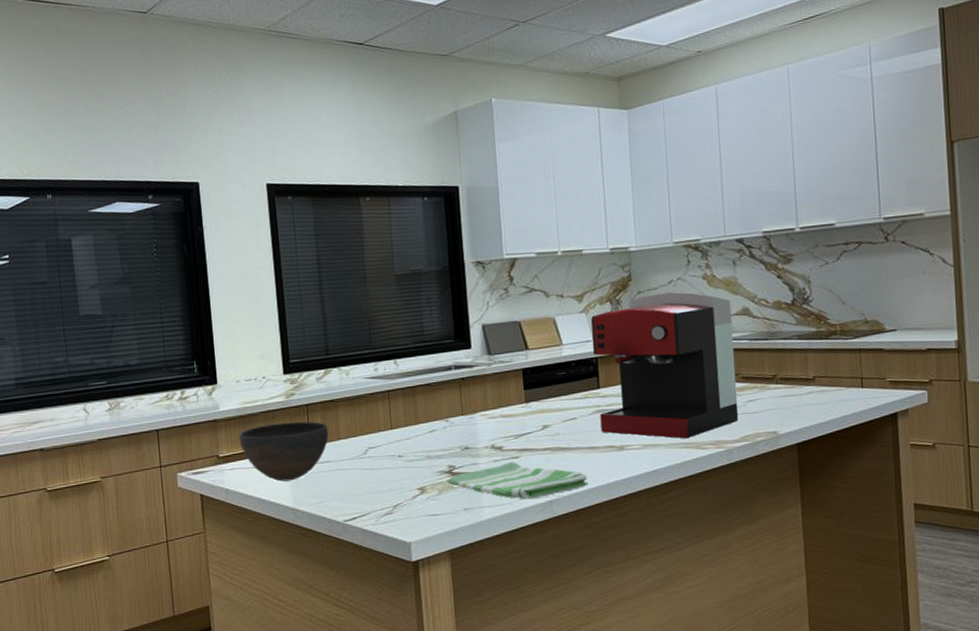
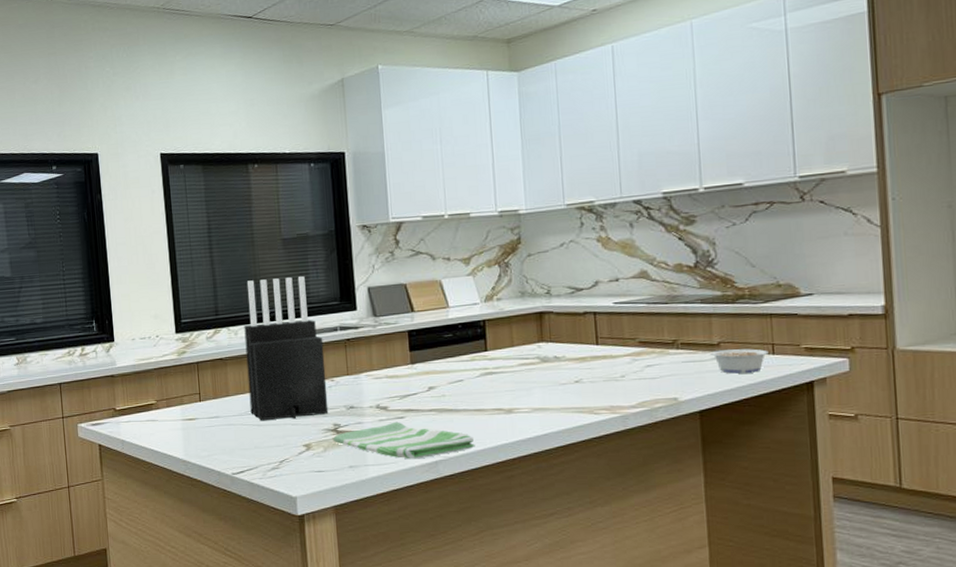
bowl: present [239,421,329,482] -> none [134,378,218,435]
knife block: none [356,314,443,465] -> present [244,276,329,421]
coffee maker: present [590,292,739,439] -> none [478,255,636,403]
legume: none [797,382,858,407] -> present [700,348,768,374]

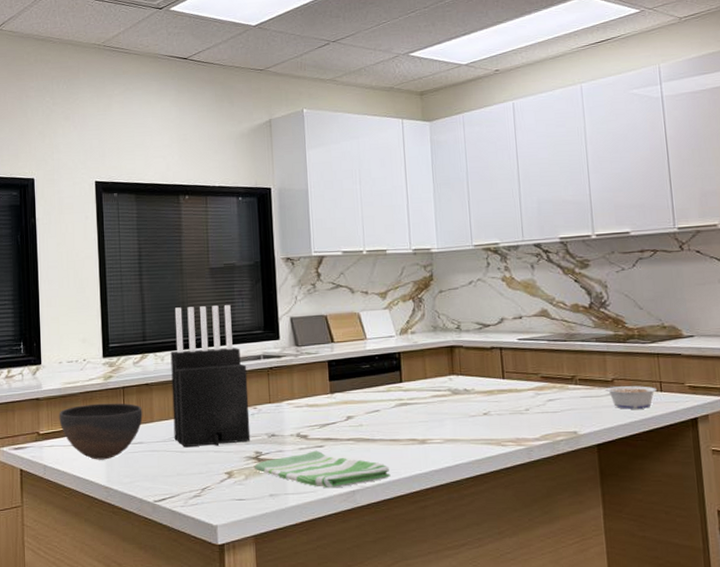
bowl: none [134,378,218,435] -> present [59,403,143,460]

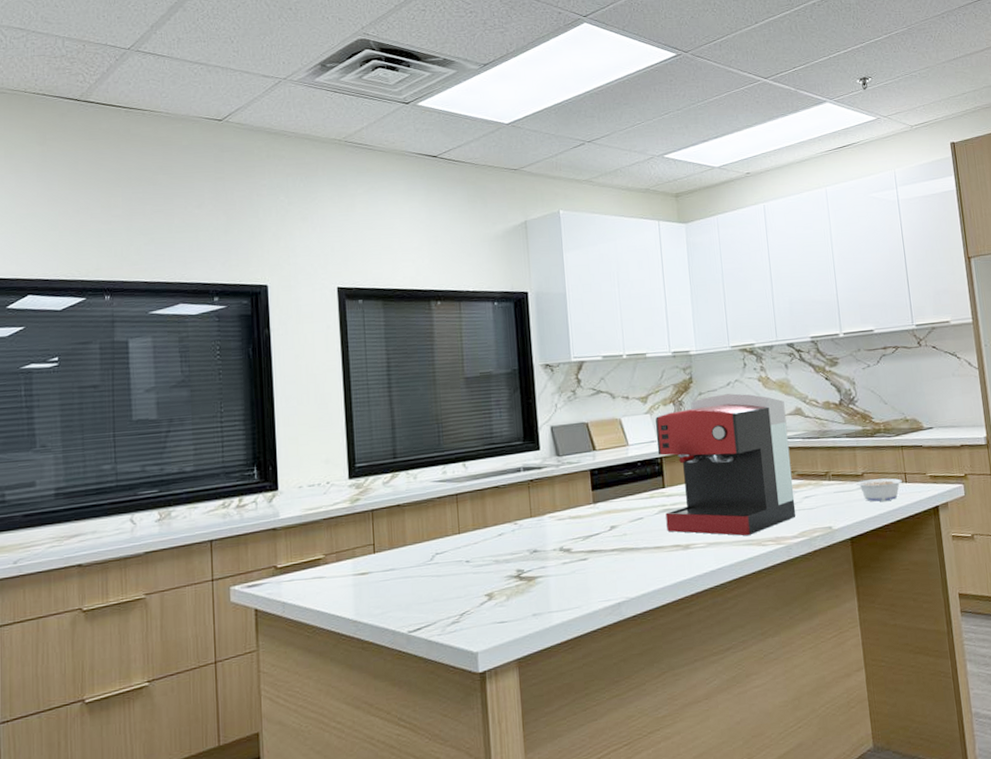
bowl: present [59,403,143,460] -> none [299,527,394,592]
knife block: present [170,305,251,448] -> none [424,416,512,571]
dish towel: present [255,450,391,489] -> none [516,563,656,603]
coffee maker: none [394,292,539,435] -> present [655,393,796,536]

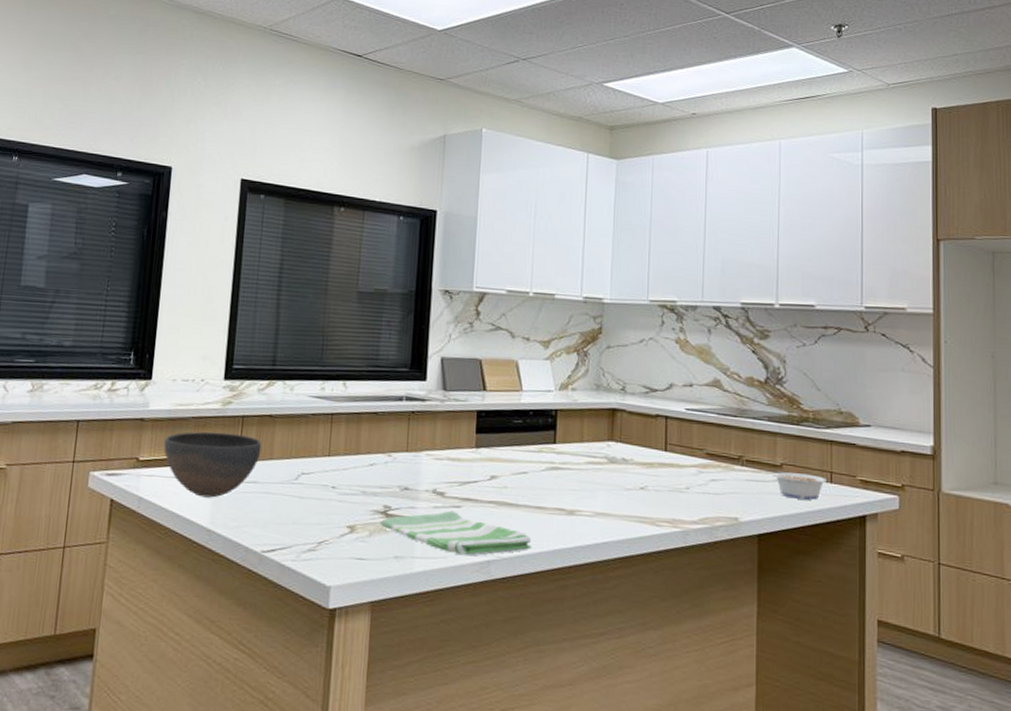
bowl: none [299,527,394,592] -> present [164,431,262,498]
dish towel: none [516,563,656,603] -> present [381,510,532,556]
coffee maker: present [655,393,796,536] -> none [552,351,702,512]

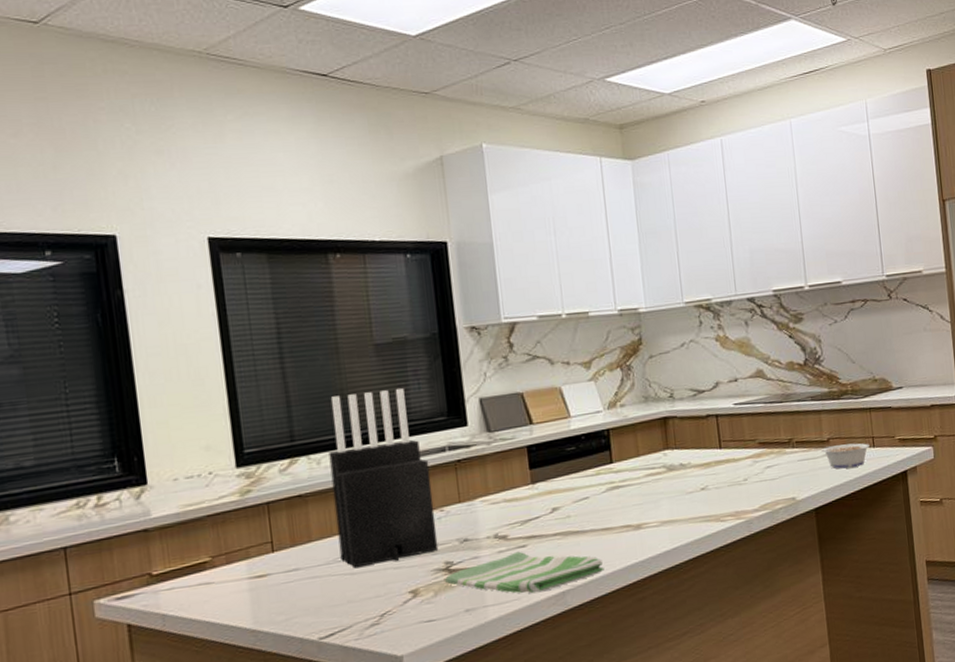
bowl: present [164,431,262,498] -> none [178,522,297,599]
knife block: none [294,332,386,494] -> present [328,388,439,569]

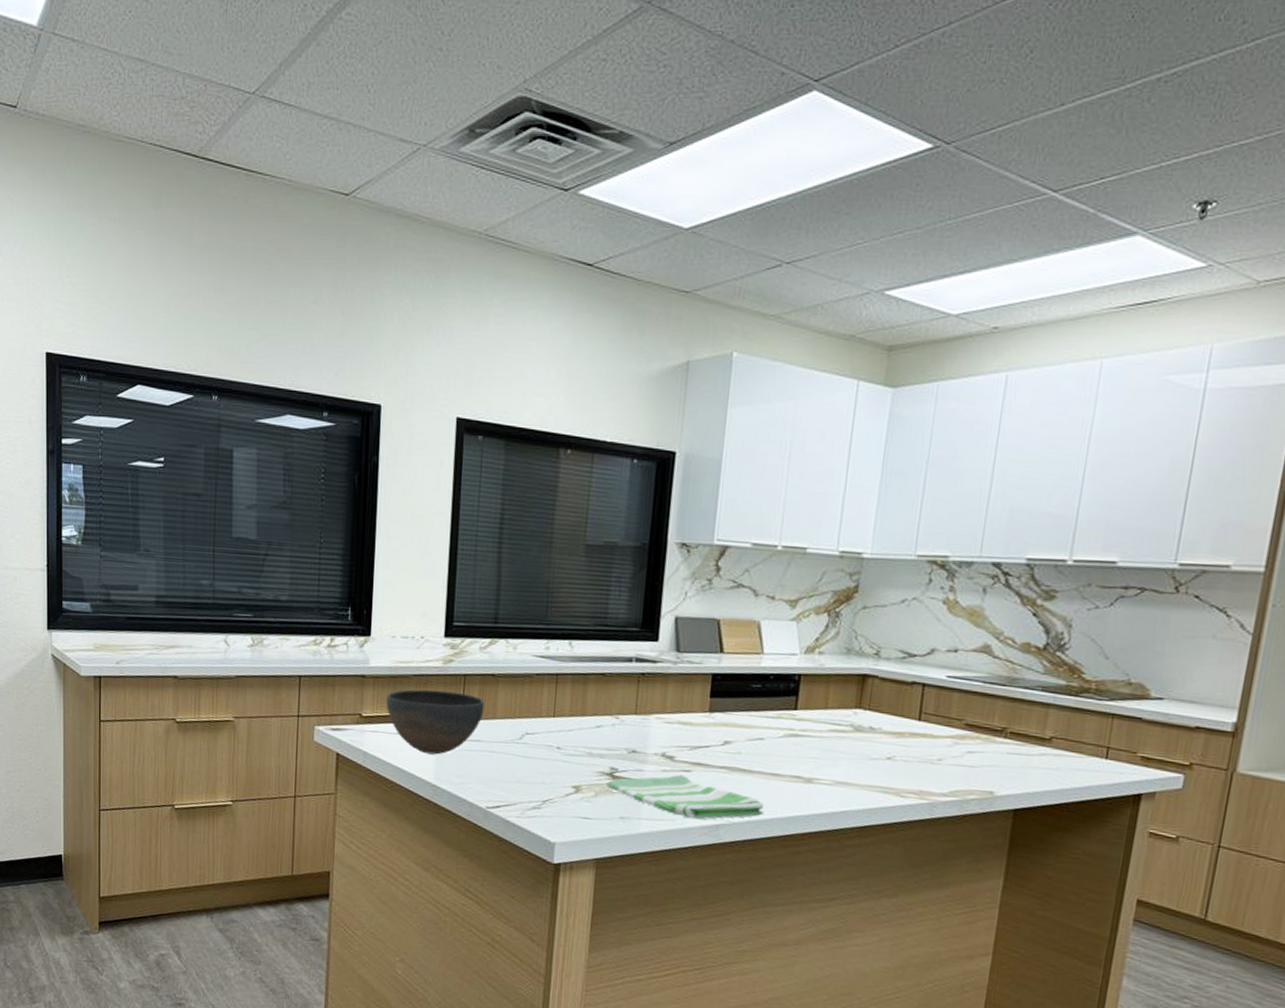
bowl: none [178,522,297,599] -> present [386,689,485,755]
knife block: present [328,388,439,569] -> none [518,588,614,755]
legume: present [812,443,870,469] -> none [1029,743,1102,776]

